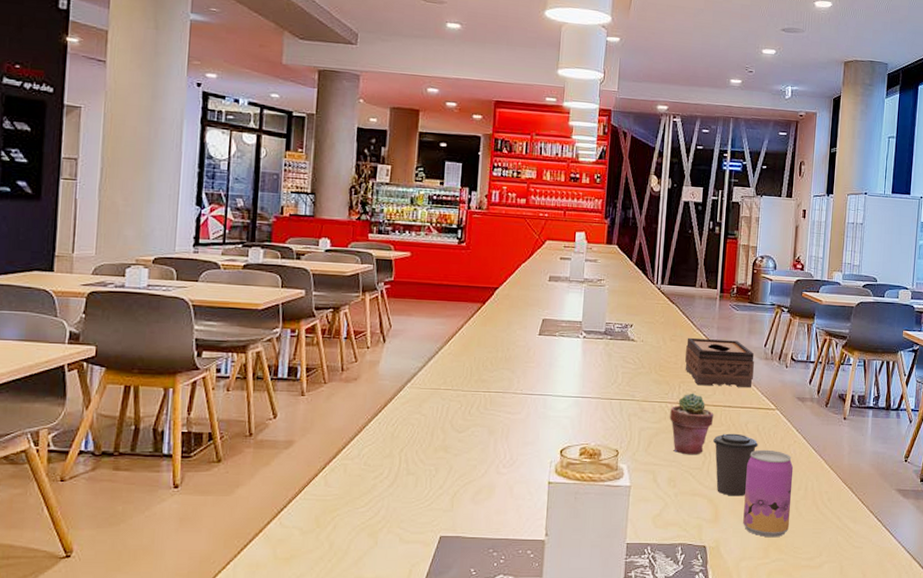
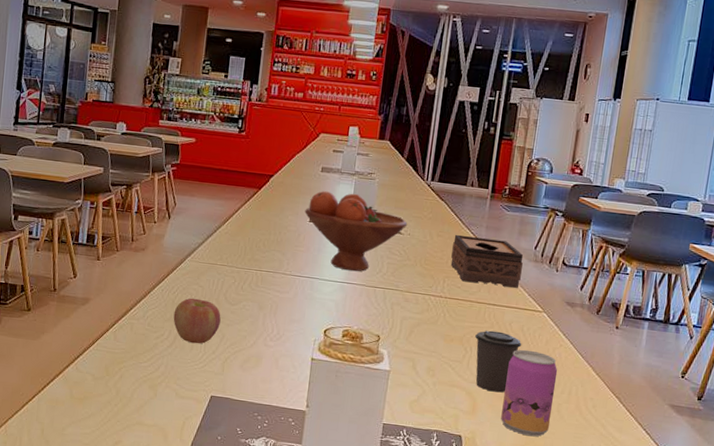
apple: none [393,429,447,480] -> present [173,298,221,344]
fruit bowl: none [533,301,640,384] -> present [304,191,408,272]
potted succulent: present [670,393,714,455] -> none [432,288,478,348]

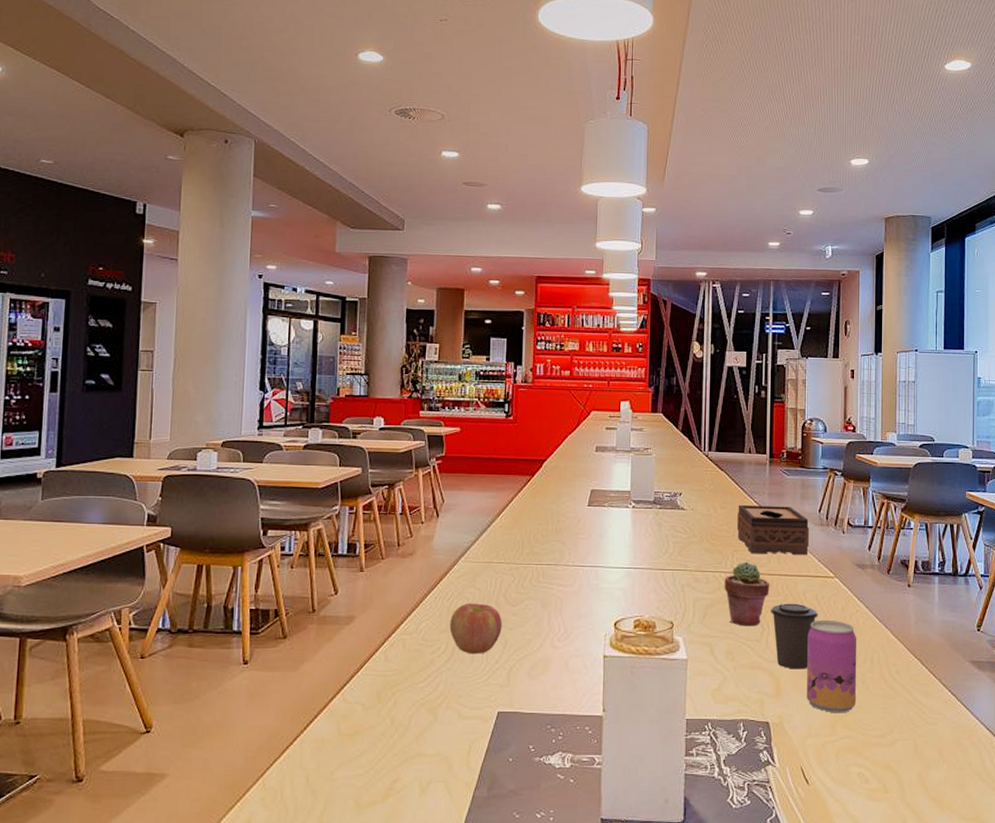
fruit bowl: present [304,191,408,272] -> none [582,471,690,555]
potted succulent: none [432,288,478,348] -> present [724,561,770,626]

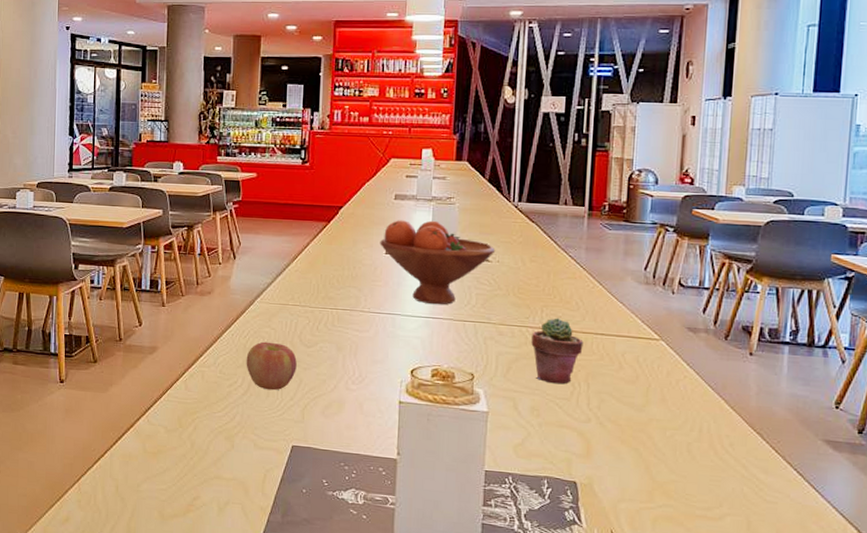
fruit bowl: none [582,471,690,555] -> present [380,220,496,305]
tissue box: present [737,504,809,555] -> none [548,258,632,314]
coffee cup: present [771,603,818,669] -> none [583,363,639,433]
beer can: present [807,619,857,713] -> none [621,383,684,481]

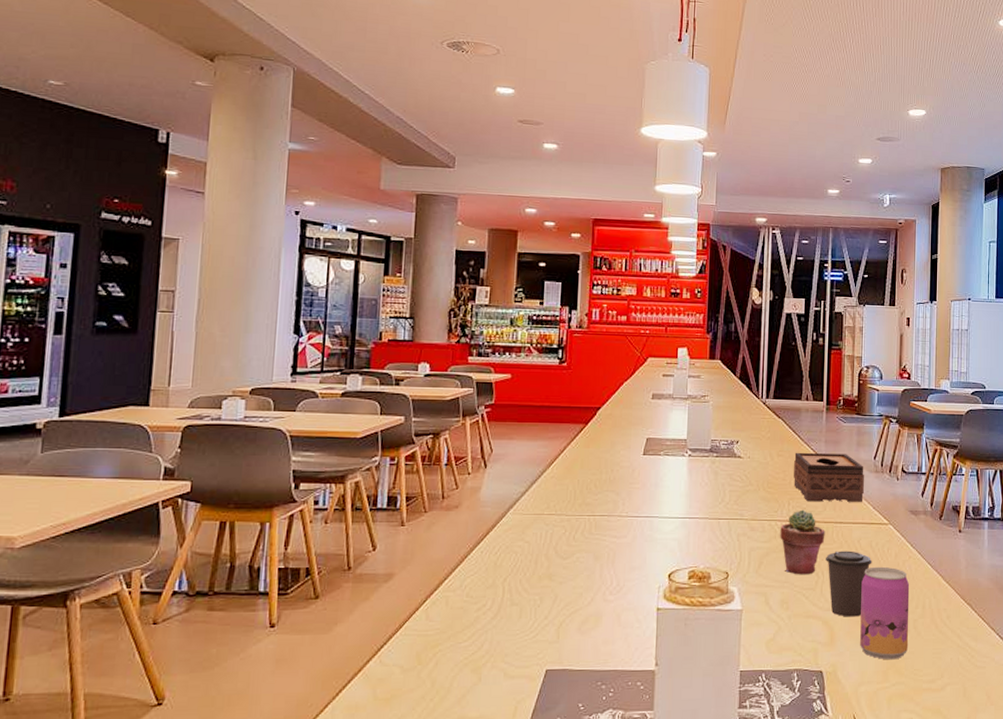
apple: present [246,341,297,391] -> none [496,557,552,611]
fruit bowl: present [380,220,496,305] -> none [637,419,747,504]
tissue box: none [548,258,632,314] -> present [793,452,864,502]
coffee cup: none [583,363,639,433] -> present [826,550,872,617]
beer can: none [621,383,684,481] -> present [860,566,910,660]

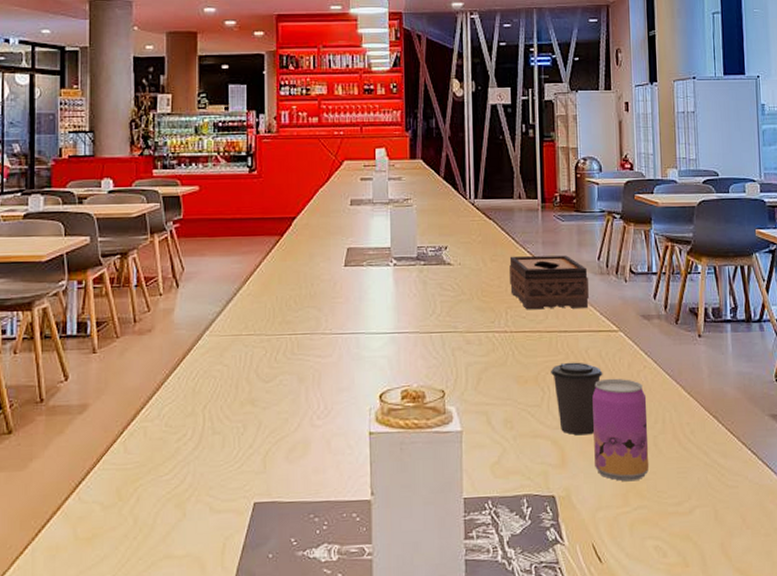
potted succulent: present [780,509,825,575] -> none [498,319,549,391]

